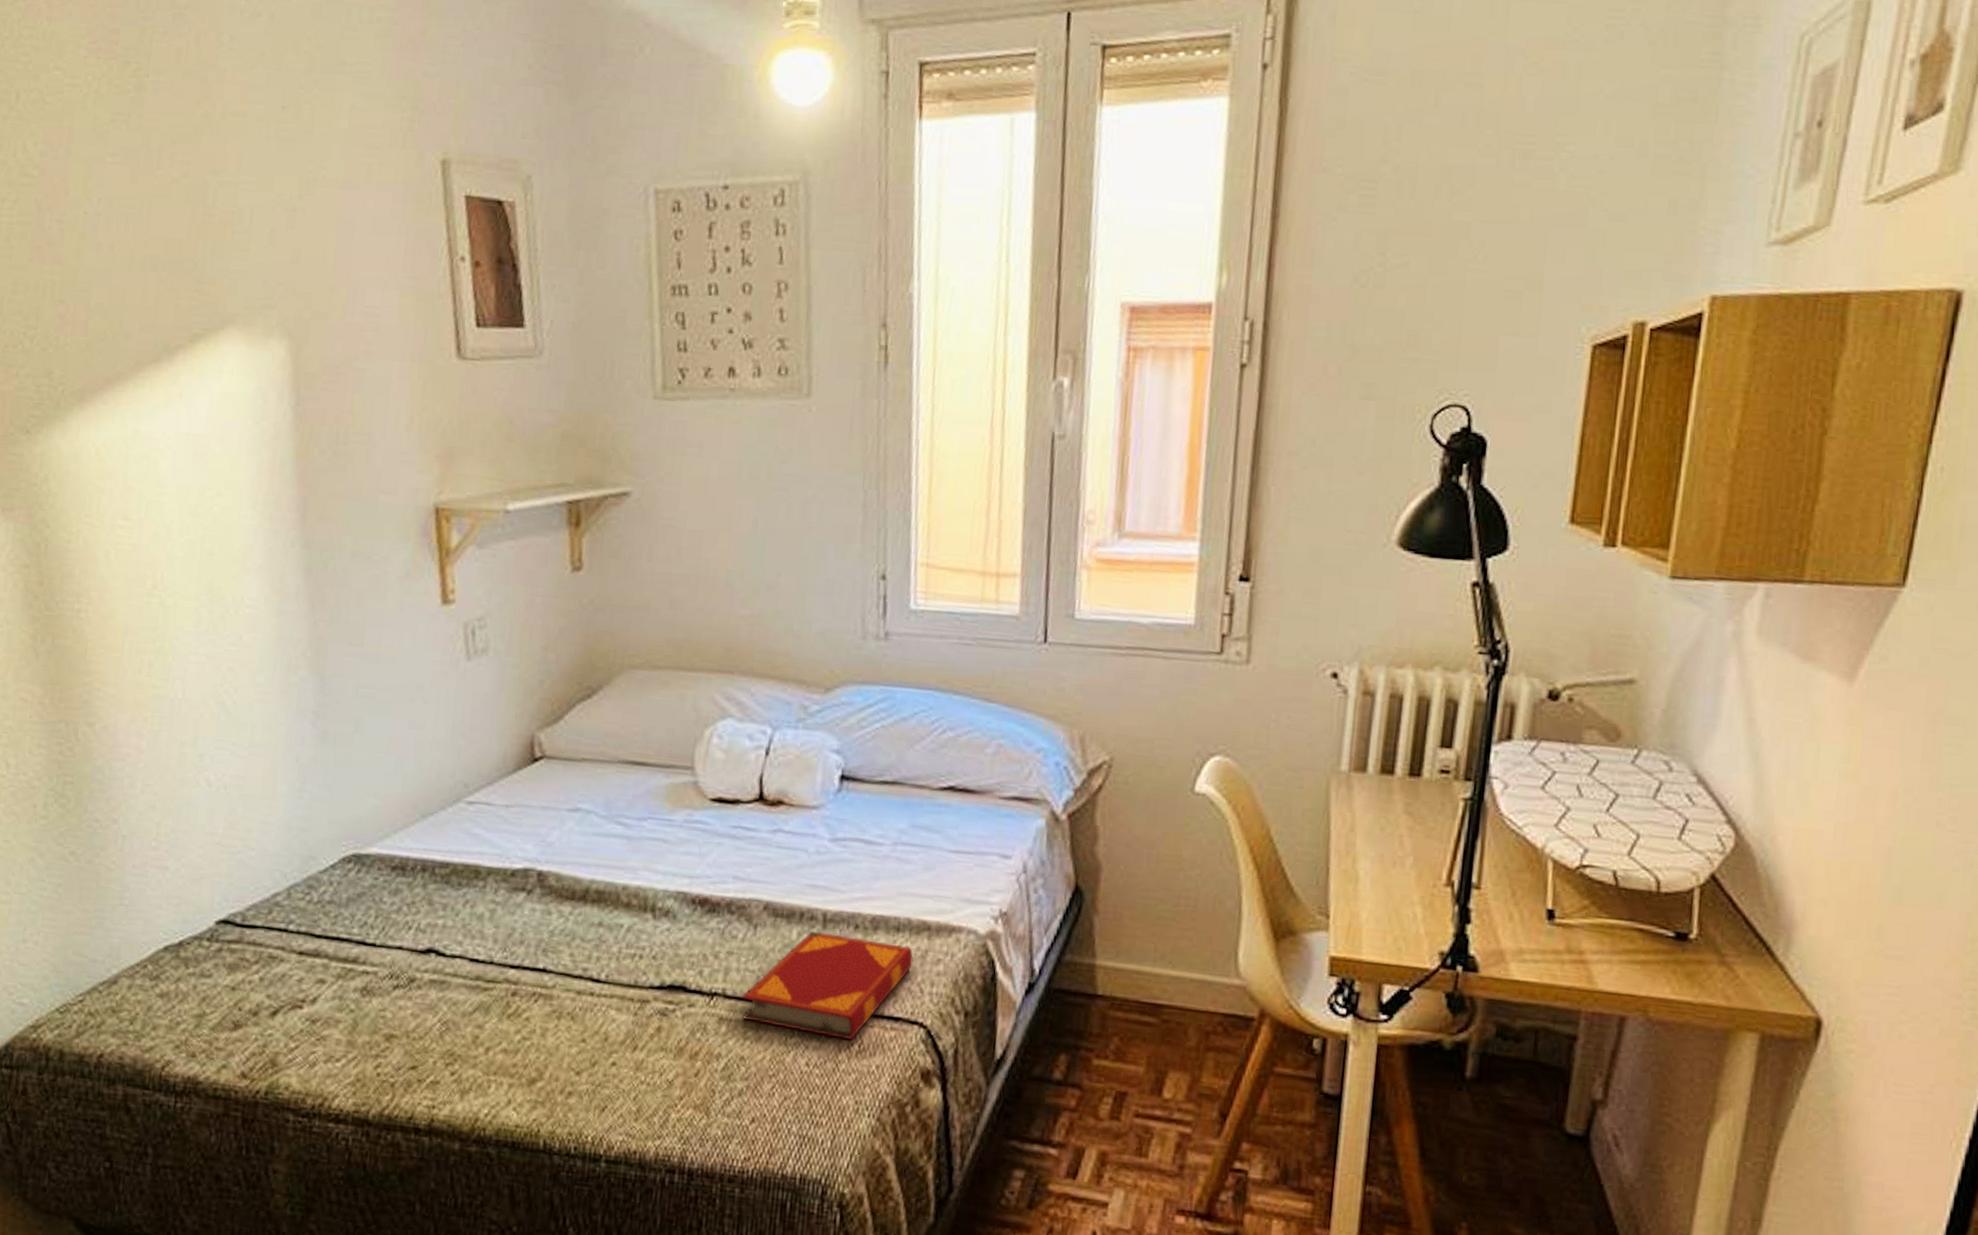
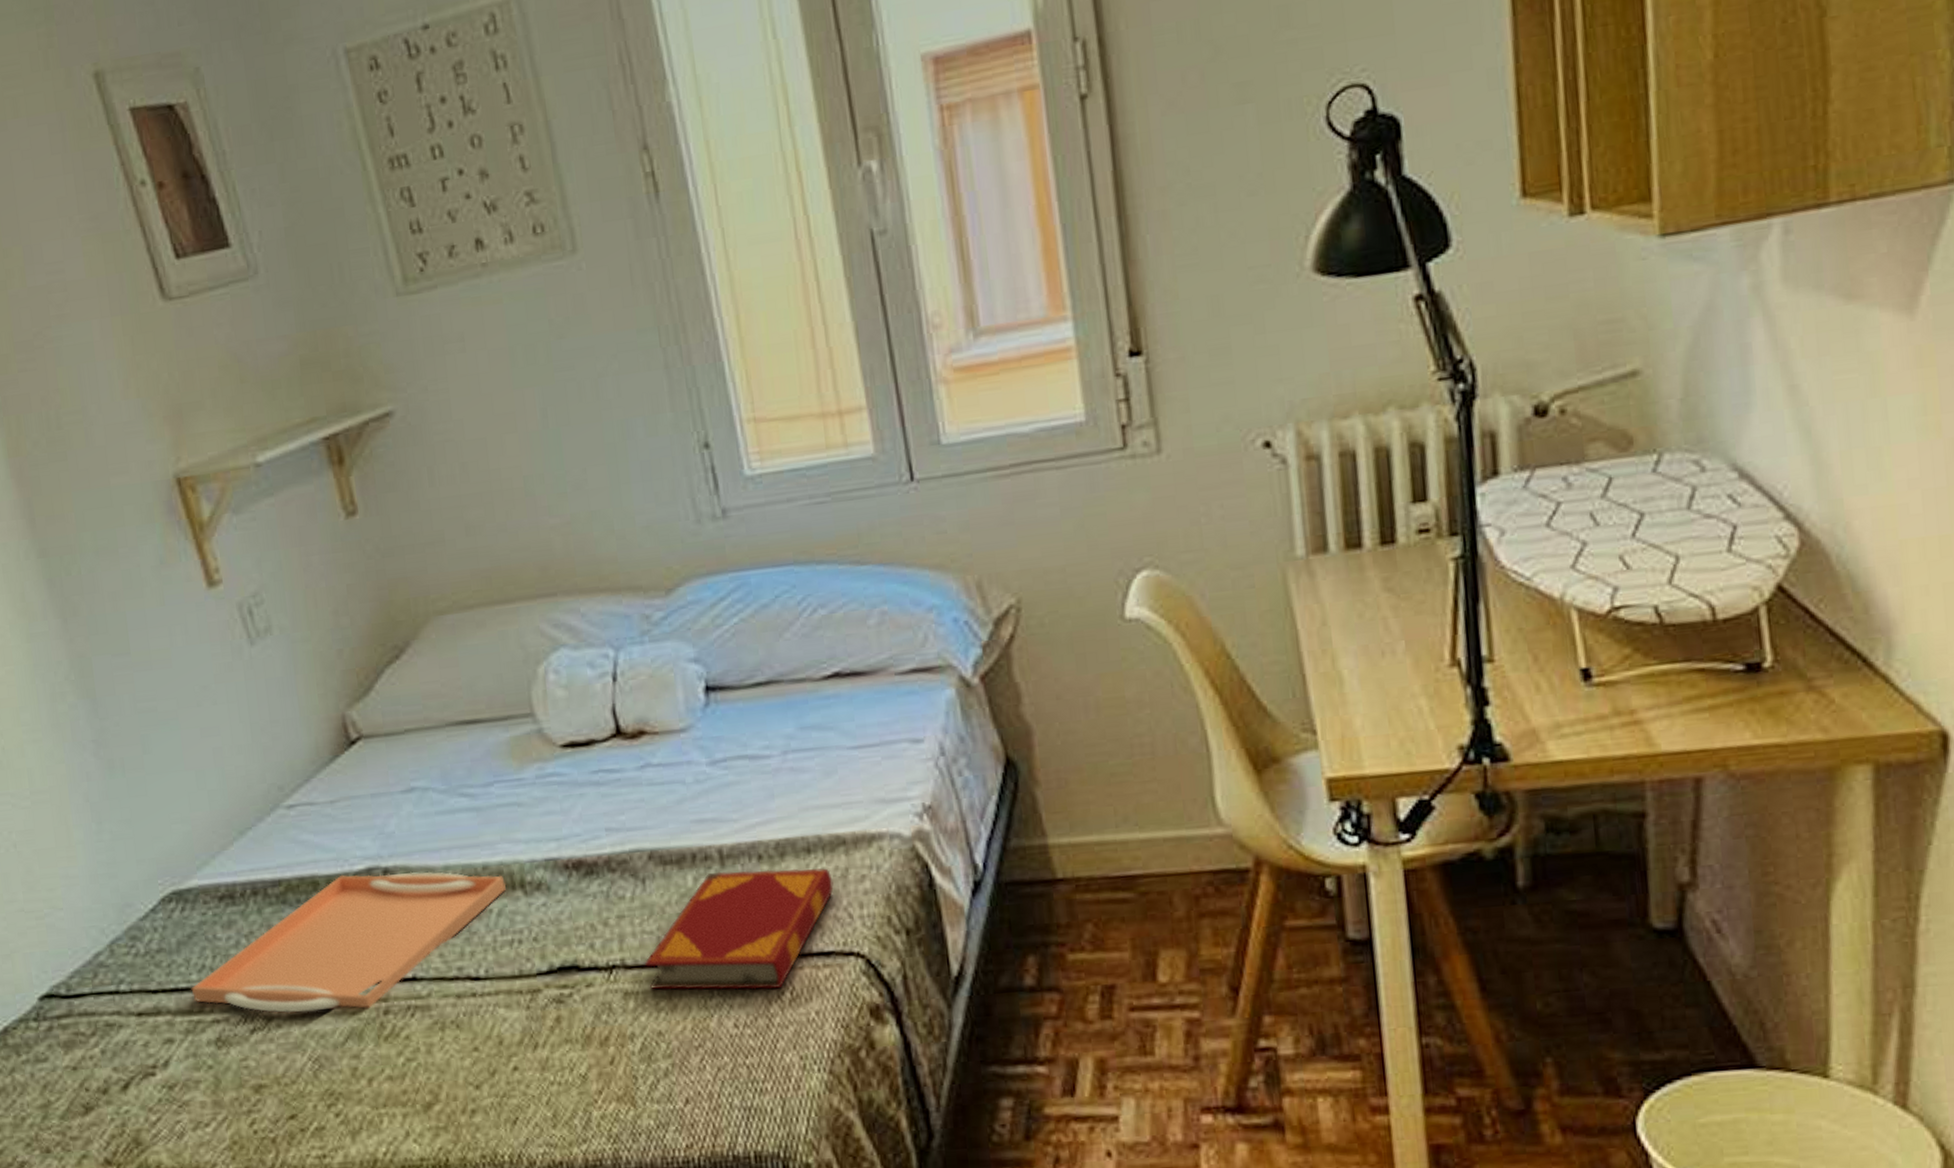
serving tray: none [350,869,640,987] -> present [191,871,507,1014]

